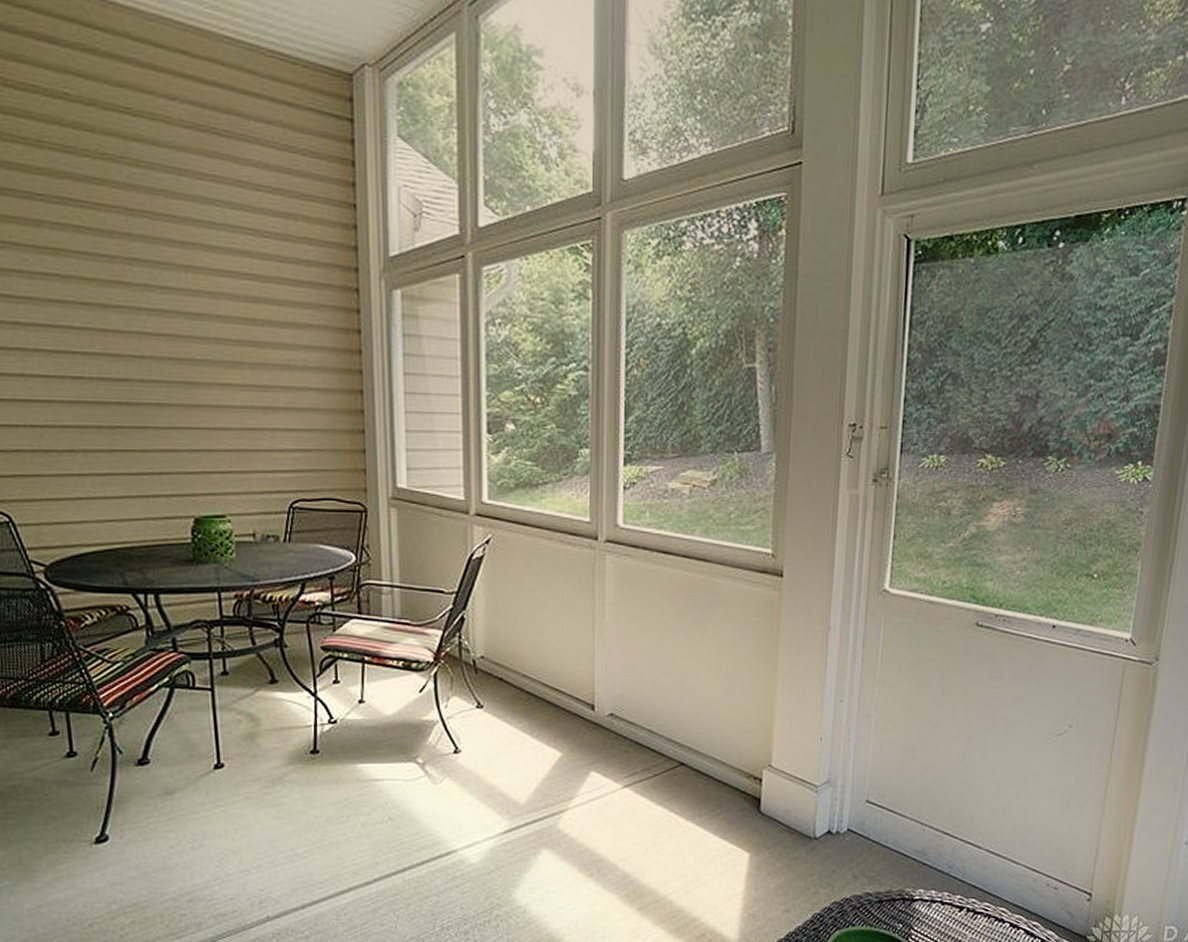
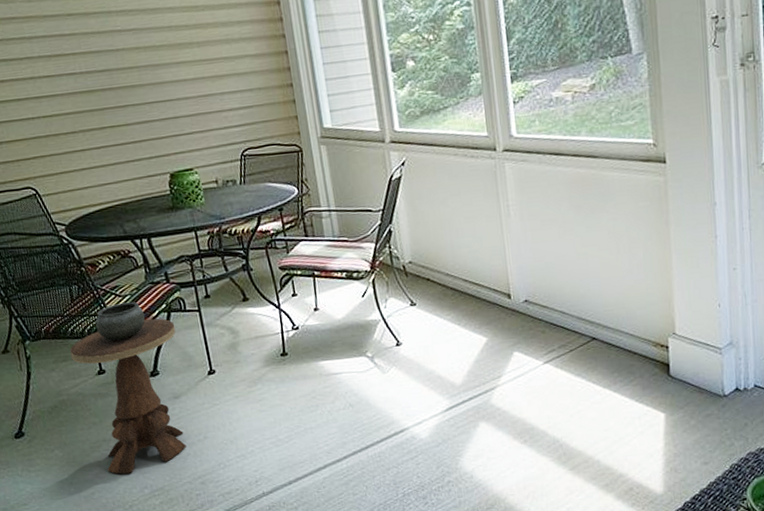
side table: none [31,670,179,884] -> present [70,301,186,474]

